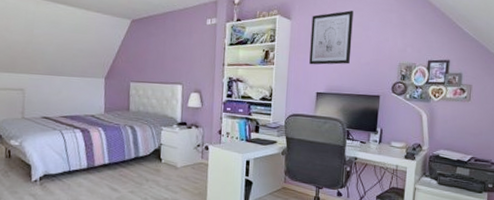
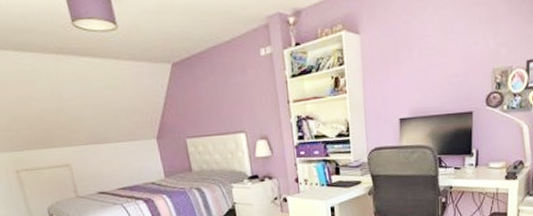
wall art: present [309,10,353,65] -> none [384,11,435,87]

